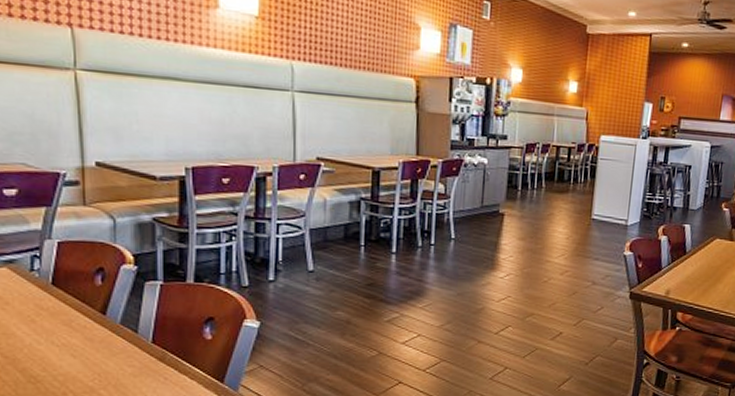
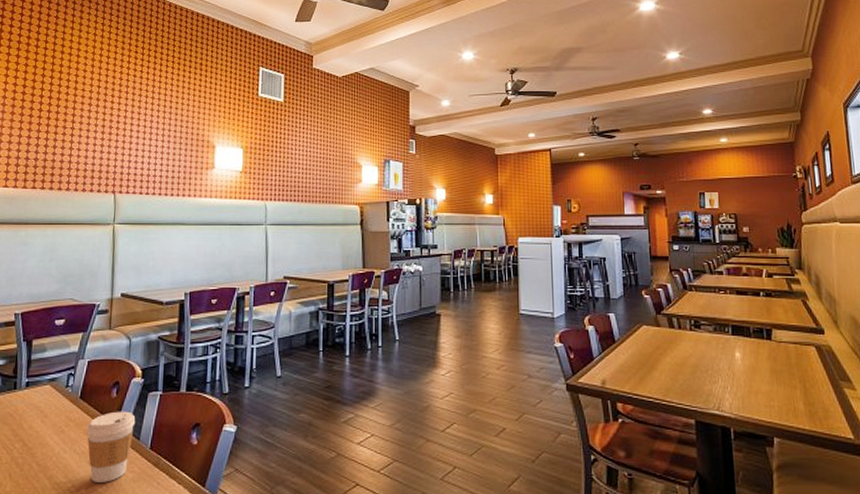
coffee cup: none [66,301,131,377] -> present [87,411,136,482]

